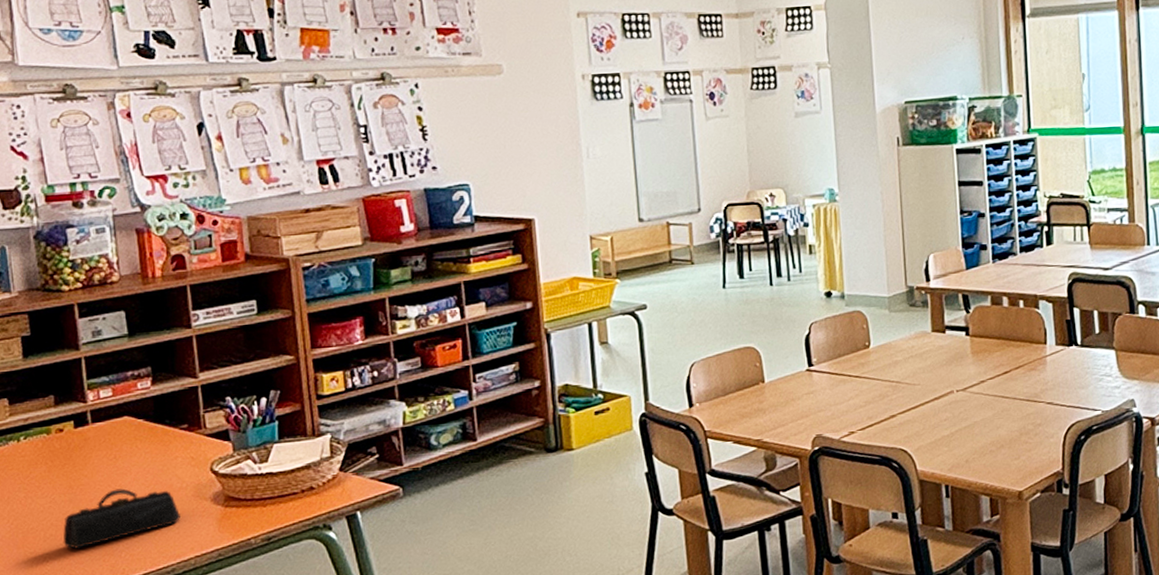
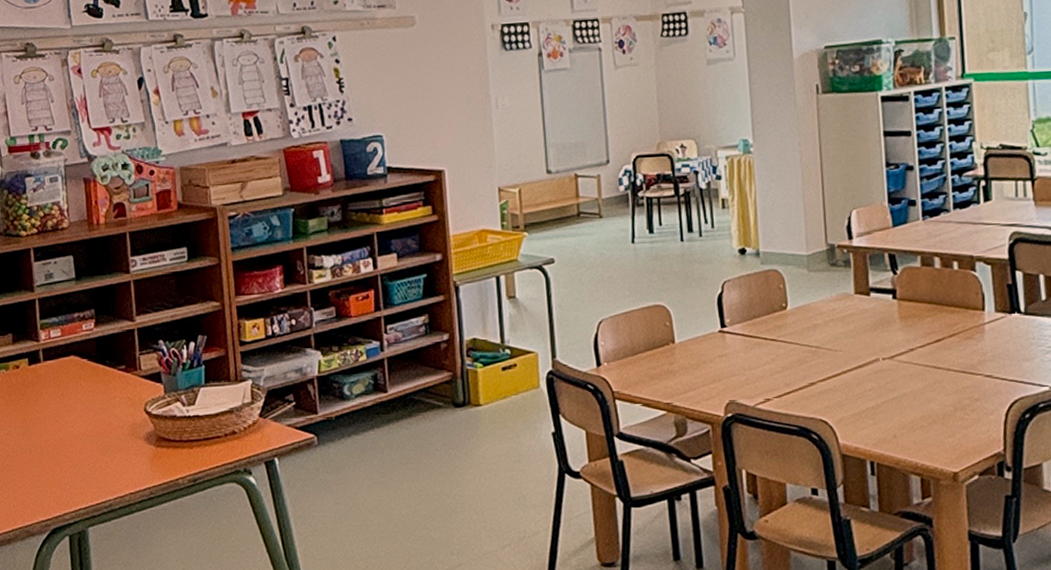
pencil case: present [63,488,181,549] -> none [17,424,118,480]

